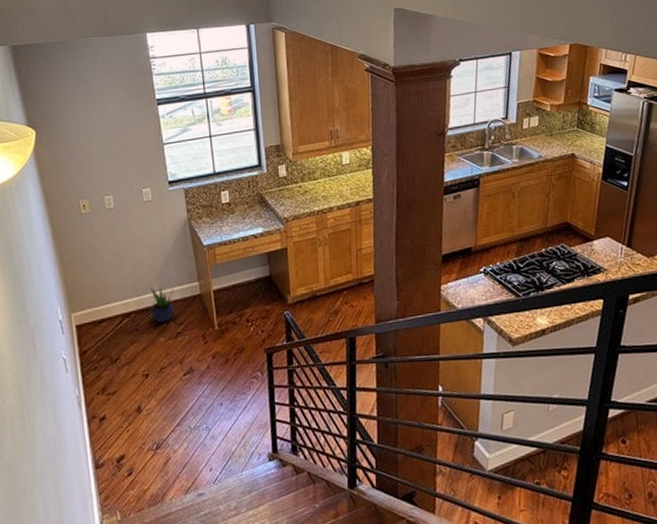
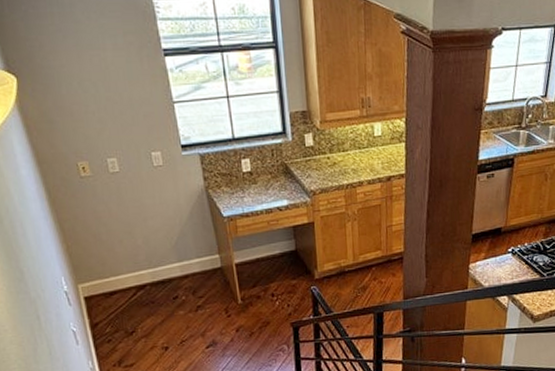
potted plant: present [150,286,174,323] -> none [166,257,193,296]

